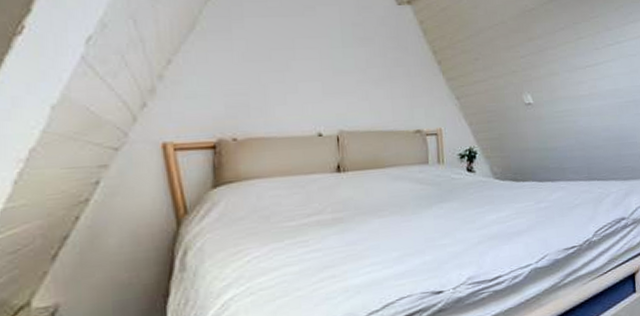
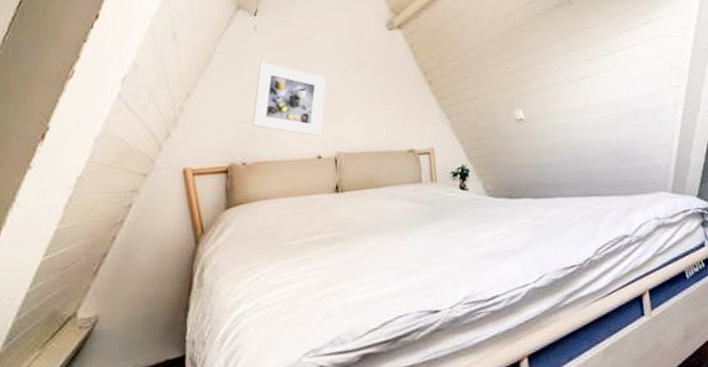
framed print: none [244,30,329,113] -> present [252,62,327,137]

